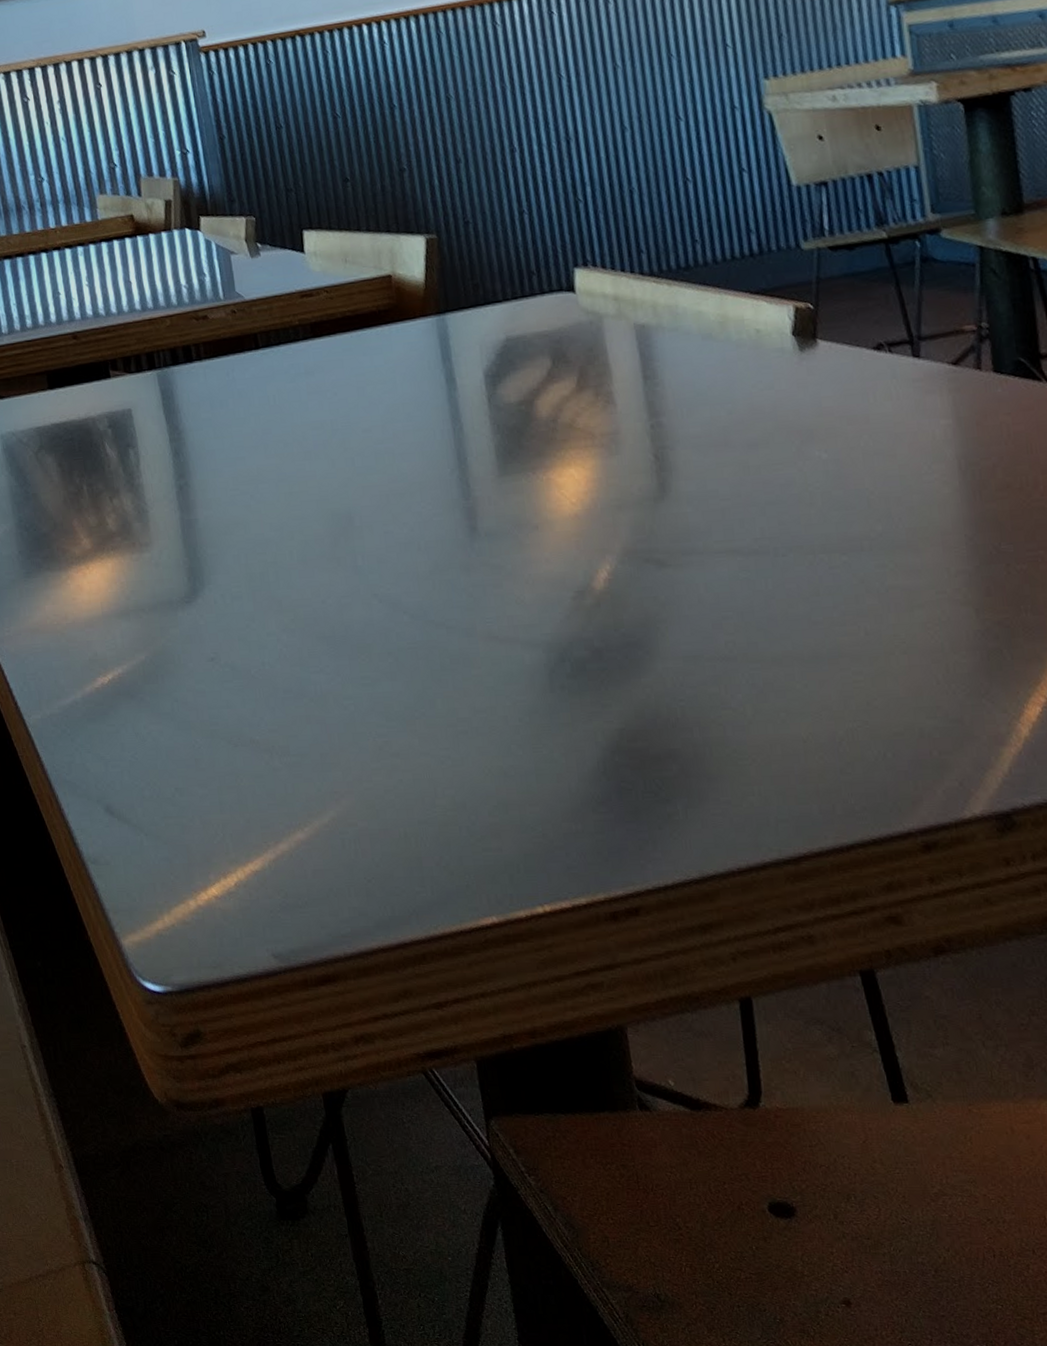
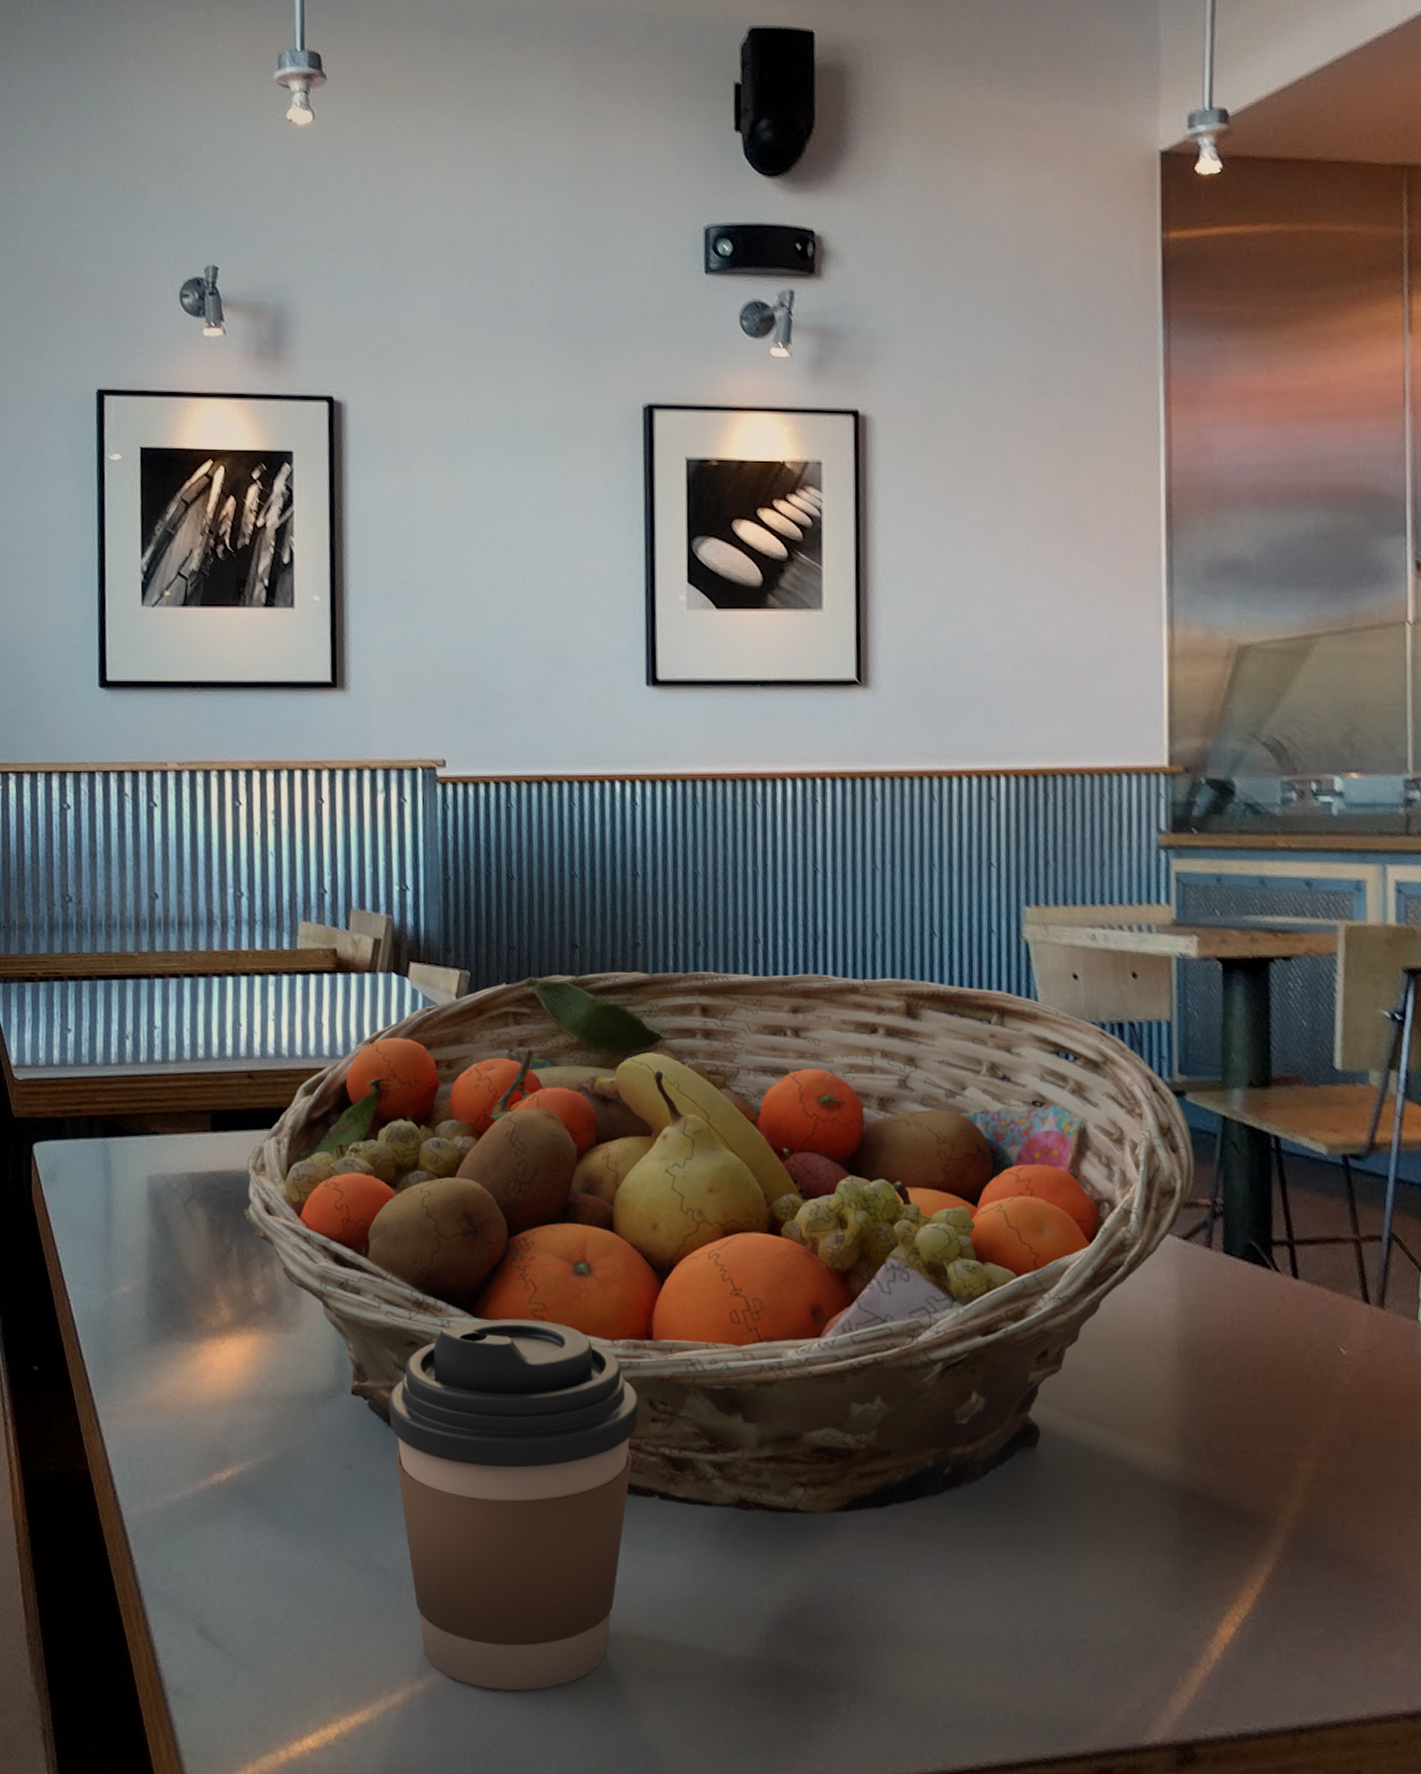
fruit basket: none [83,161,959,657] -> present [243,971,1196,1514]
coffee cup: none [237,513,462,832] -> present [388,1318,639,1691]

